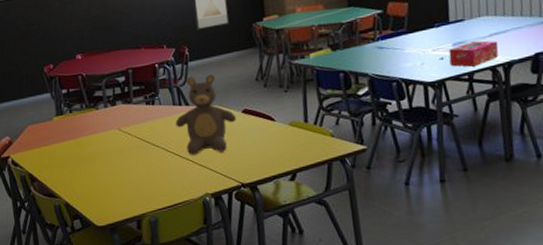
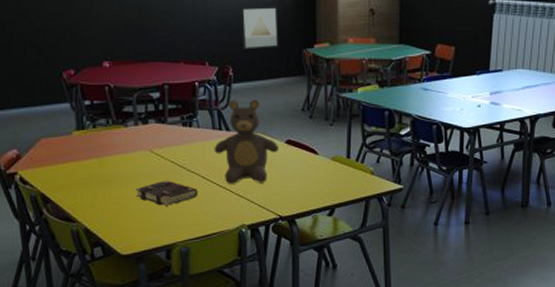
book: none [107,155,163,179] -> present [135,180,198,206]
tissue box: present [448,40,499,67] -> none [485,92,529,116]

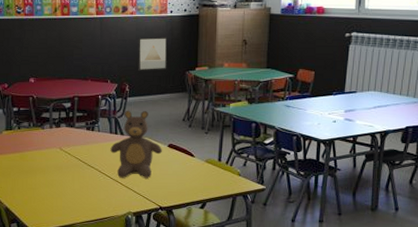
book: present [135,180,198,206] -> none [46,172,95,193]

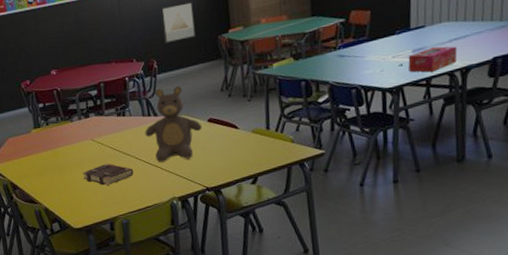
book: none [46,172,95,193] -> present [82,163,134,186]
tissue box: none [340,111,380,131] -> present [408,46,458,73]

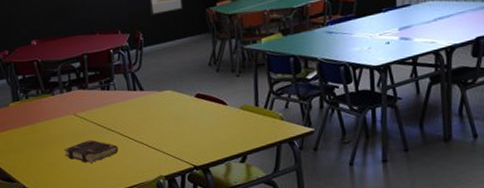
teddy bear: present [145,85,202,162] -> none [130,59,189,139]
tissue box: present [408,46,458,73] -> none [394,25,442,51]

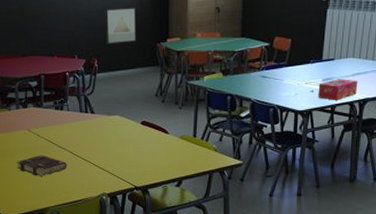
tissue box: none [394,25,442,51] -> present [318,79,358,100]

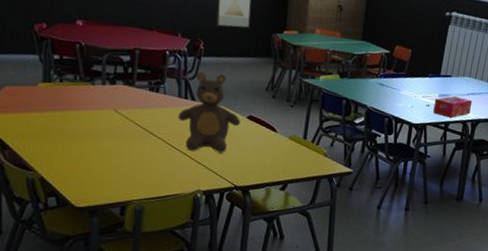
book: present [16,155,67,176] -> none [96,140,158,165]
teddy bear: none [81,86,135,158] -> present [178,72,240,153]

